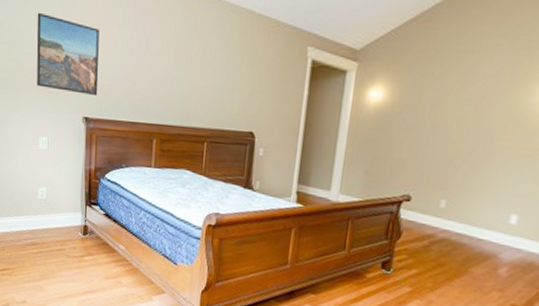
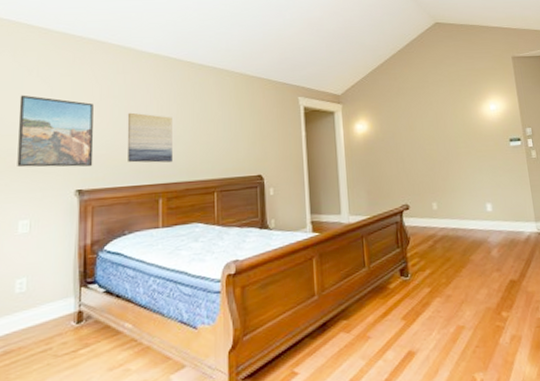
wall art: none [128,43,171,103] -> present [127,112,172,163]

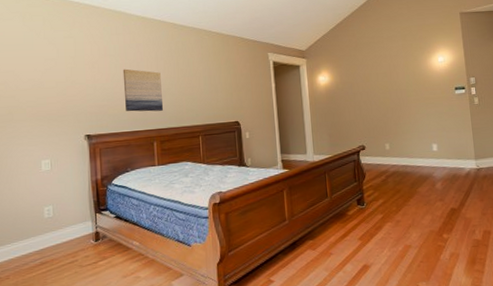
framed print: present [17,94,94,168] -> none [32,55,98,117]

